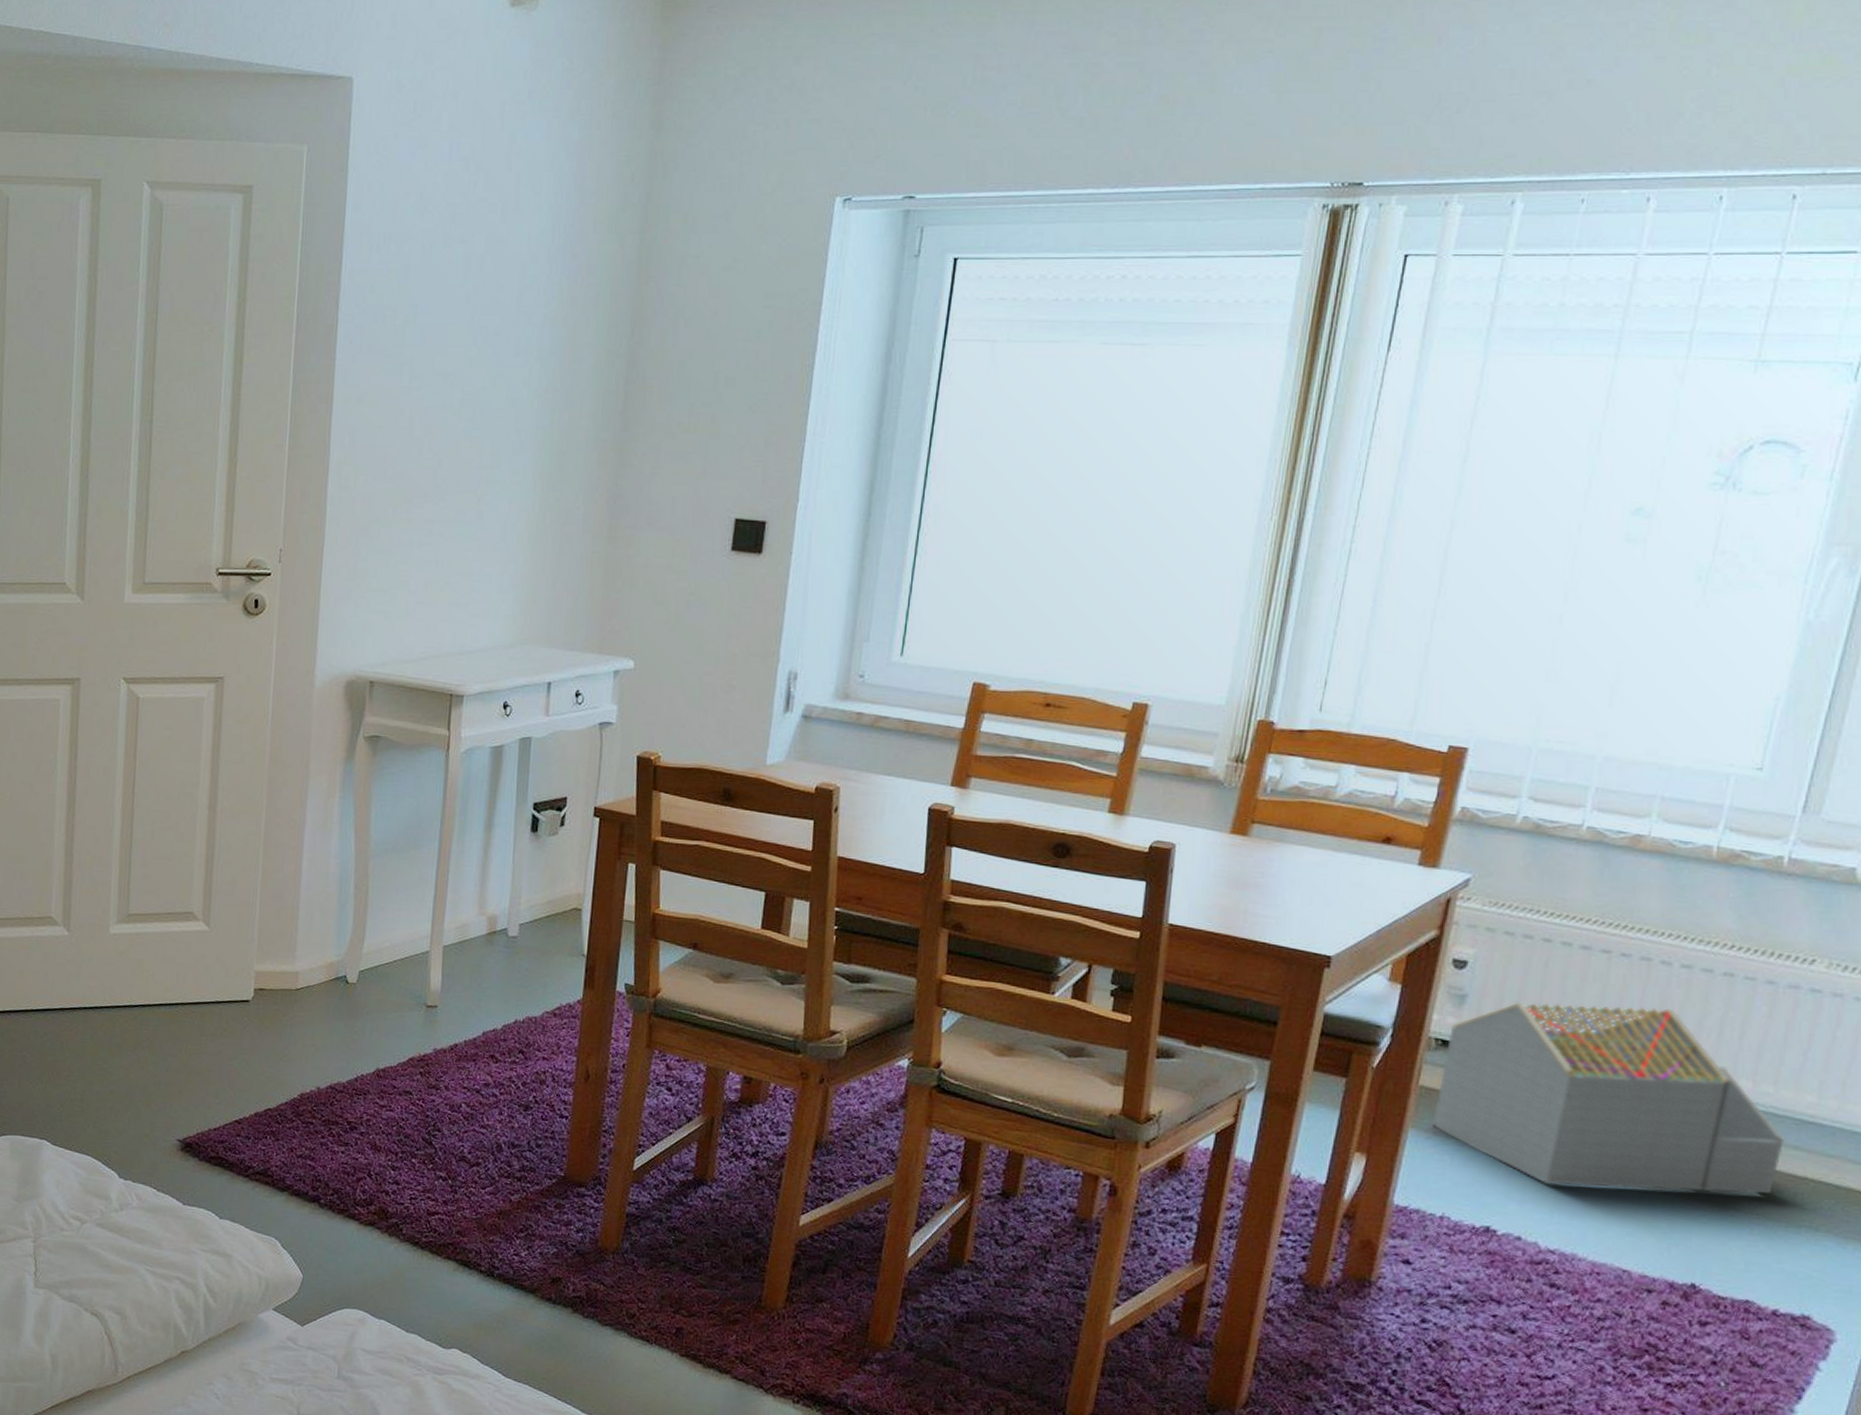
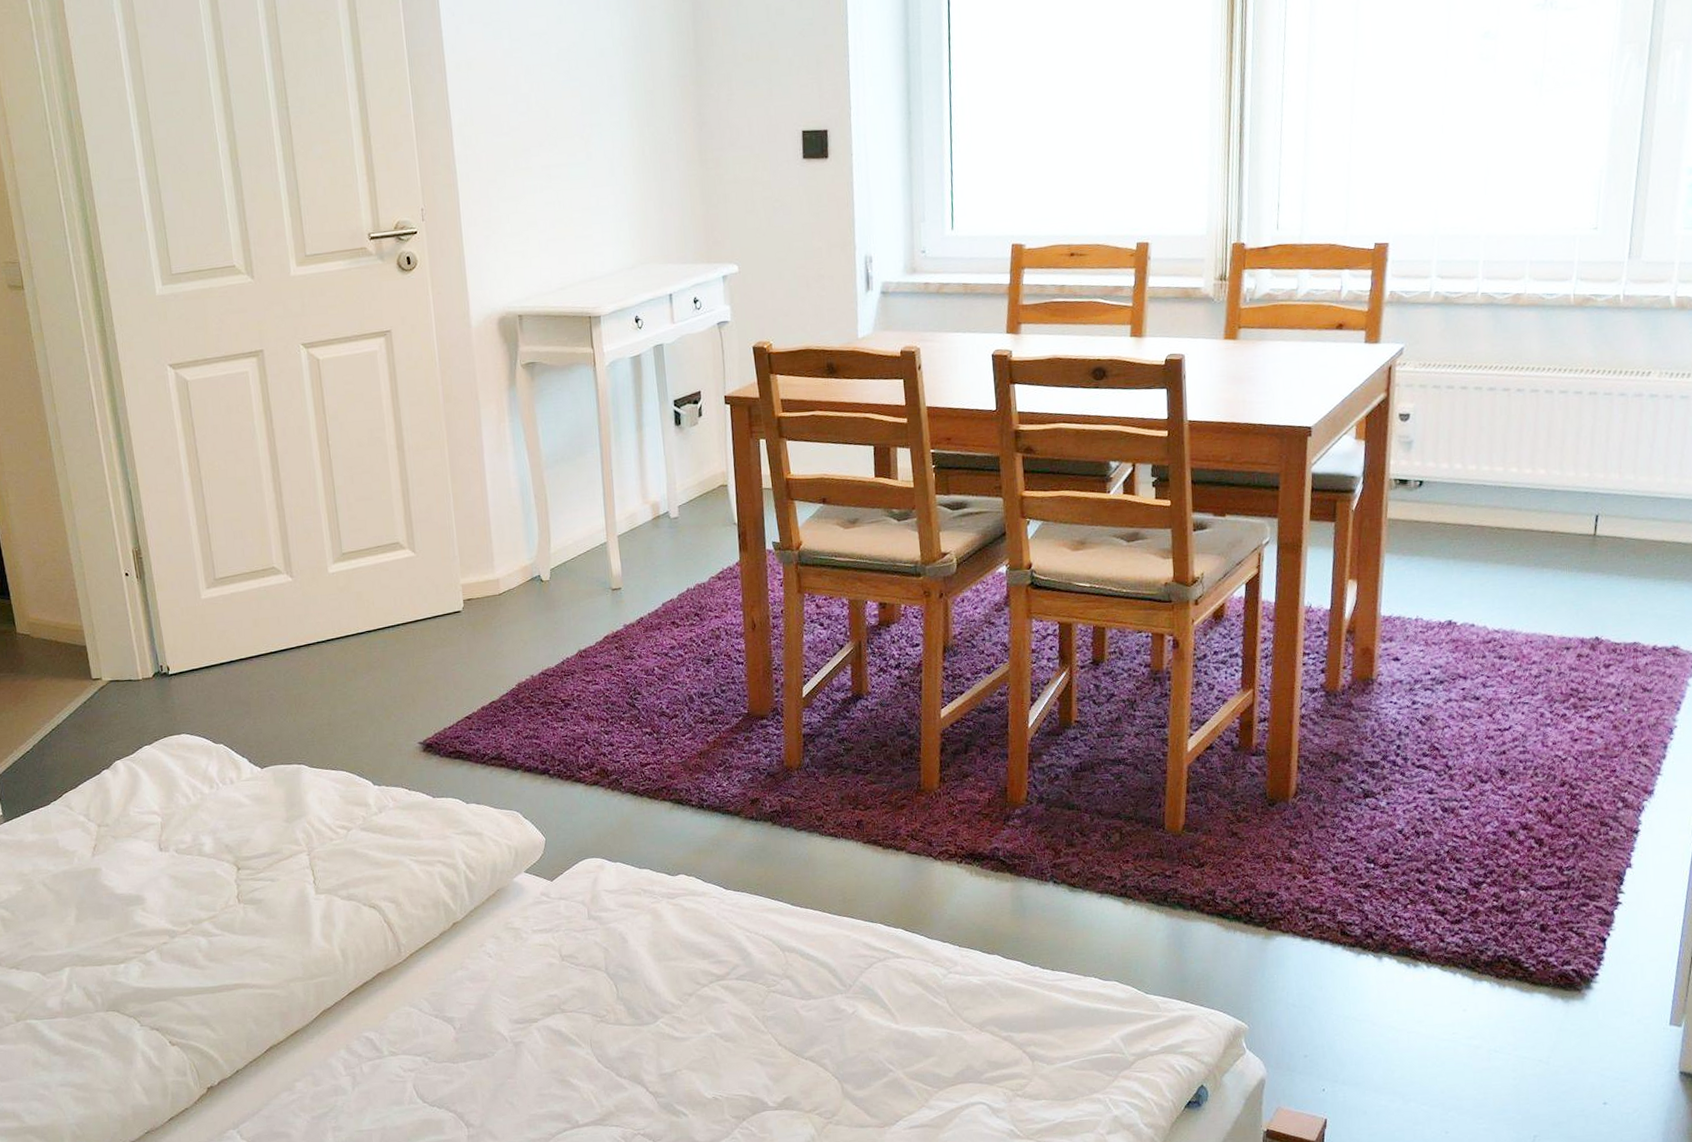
architectural model: present [1432,1003,1784,1194] -> none [1400,426,1645,579]

